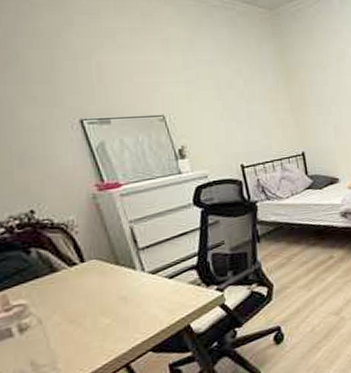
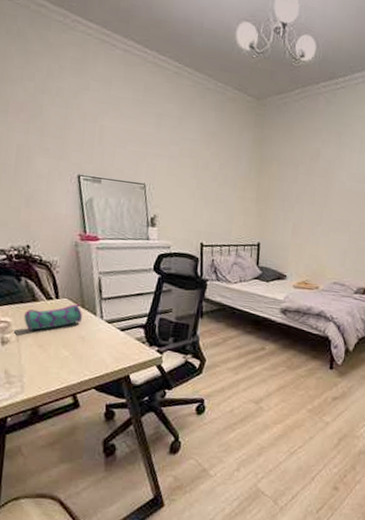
pencil case: none [43,262,120,307] -> present [24,304,83,330]

